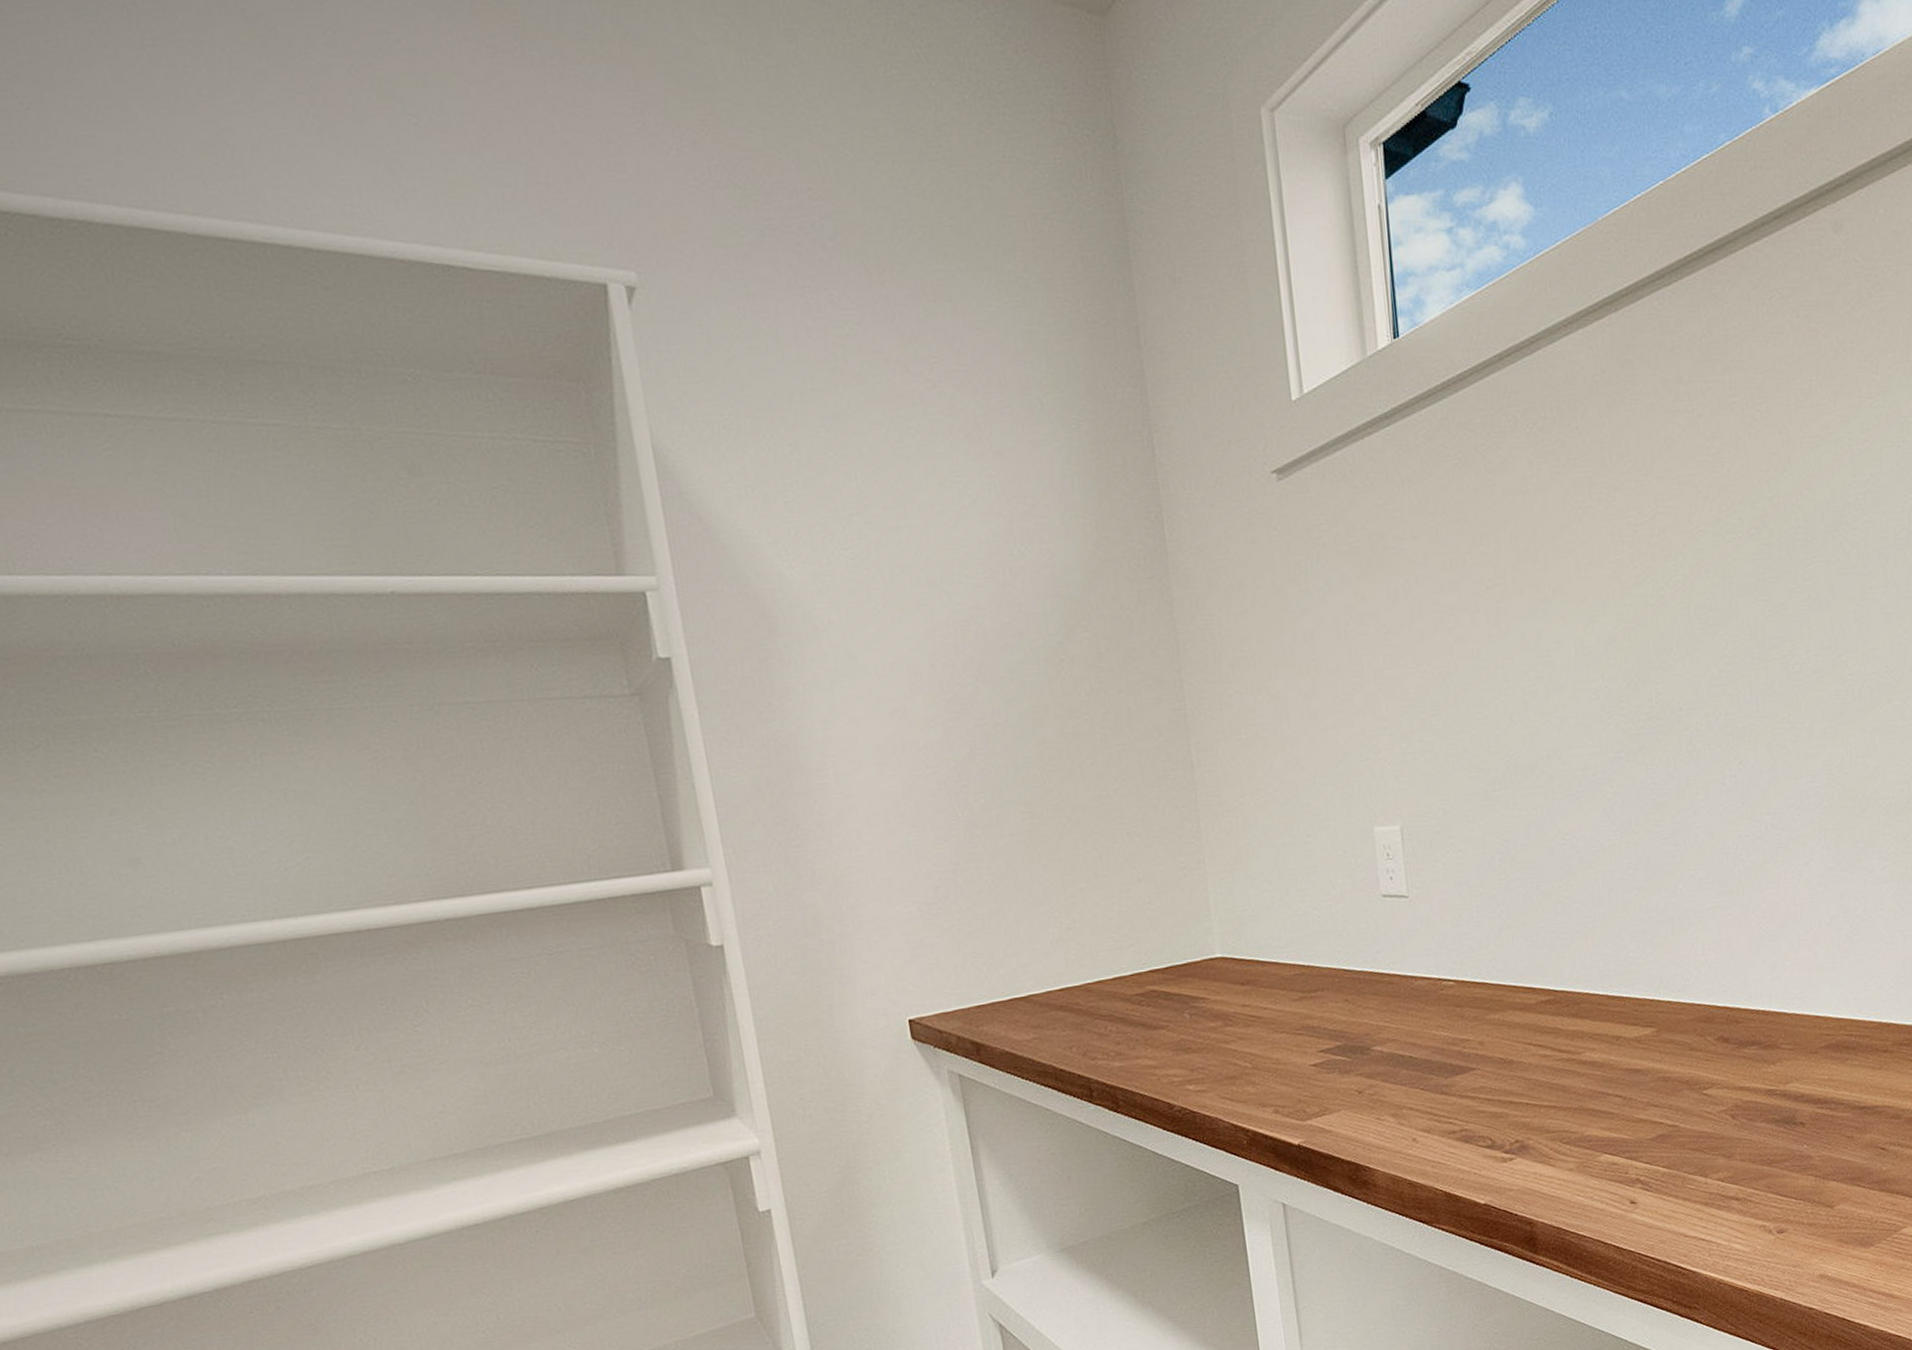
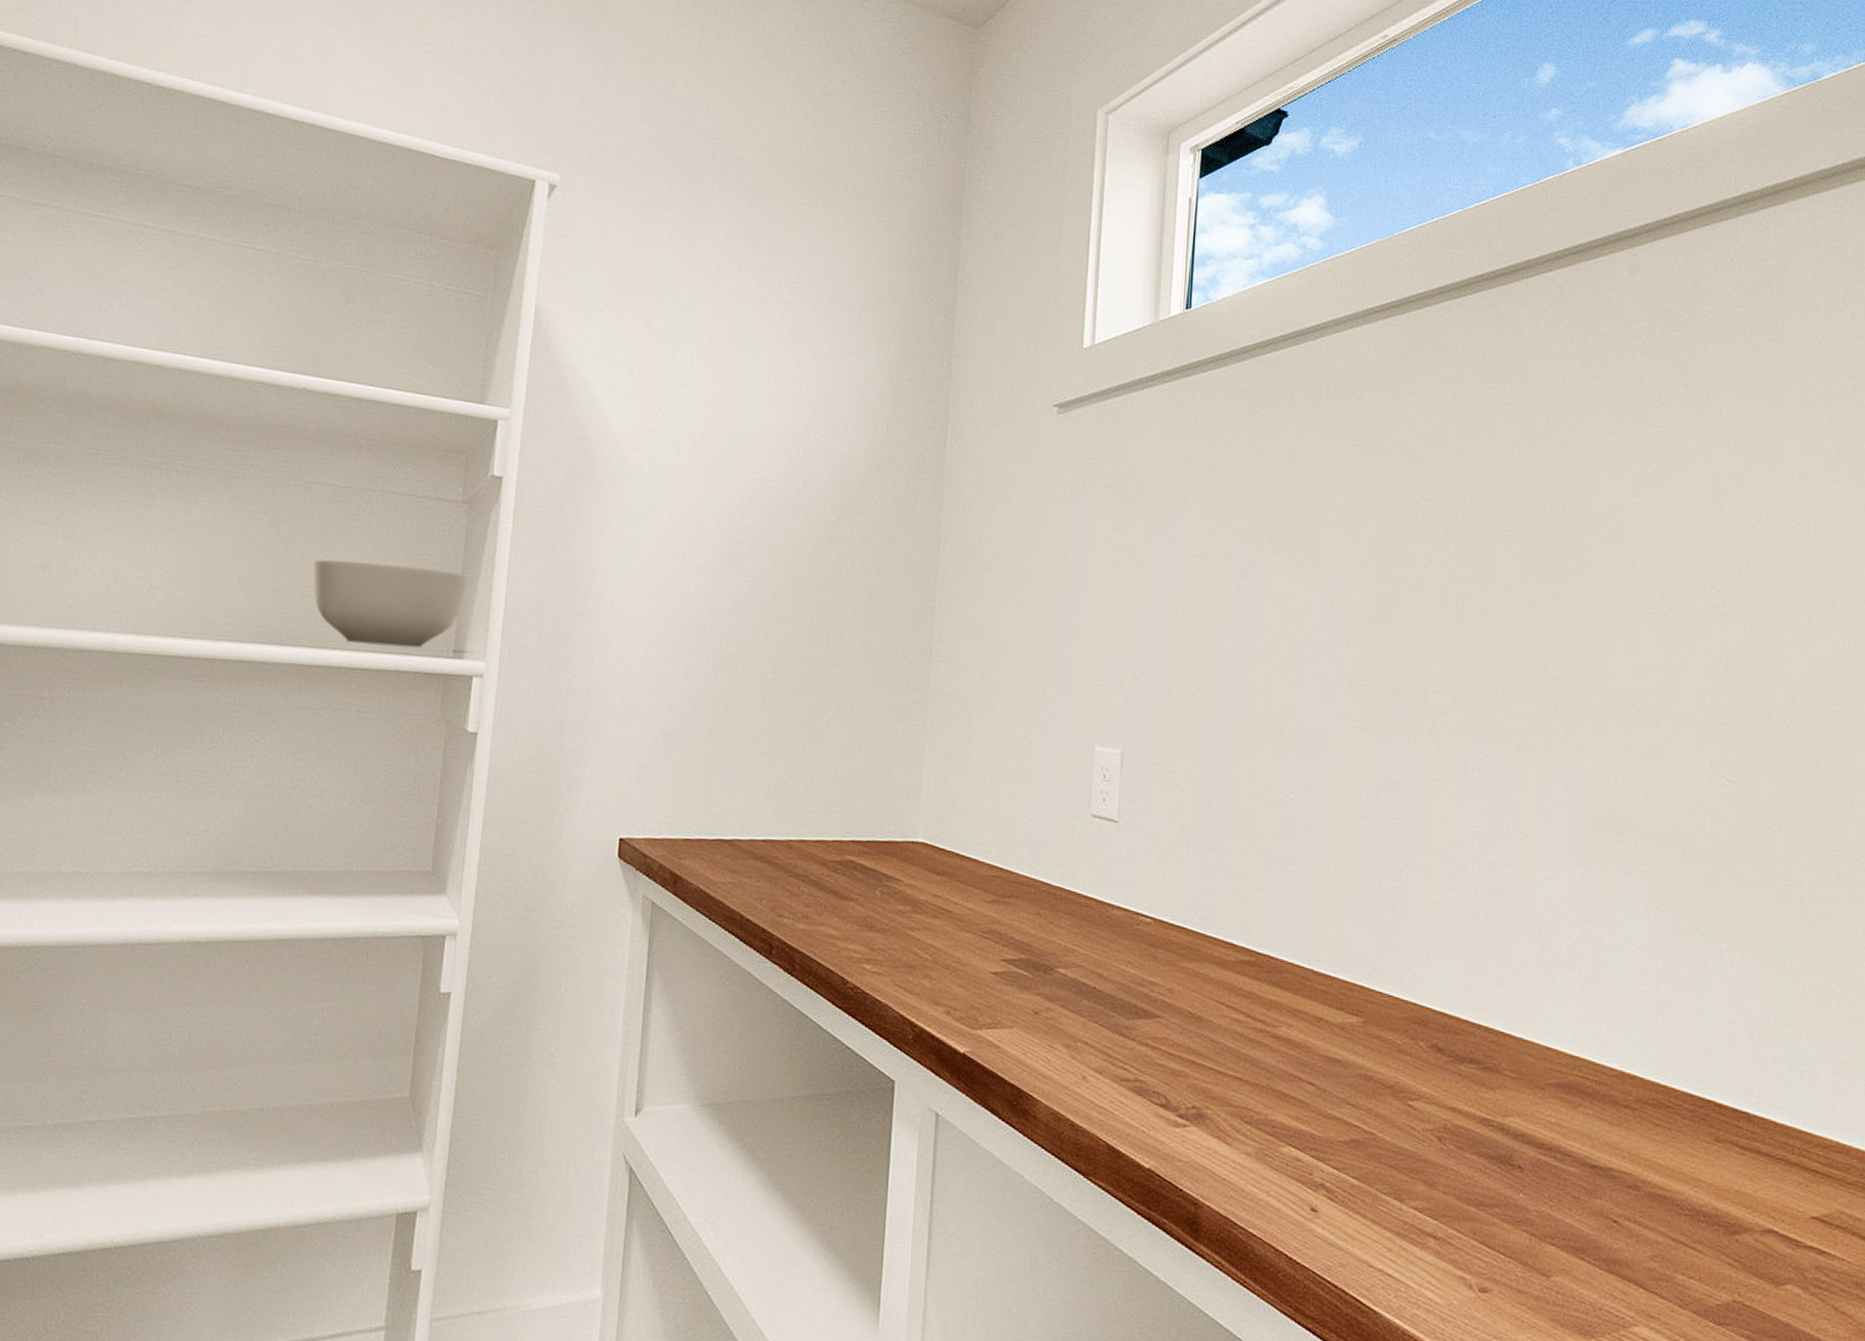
bowl: none [473,776,667,878] -> present [313,559,470,648]

